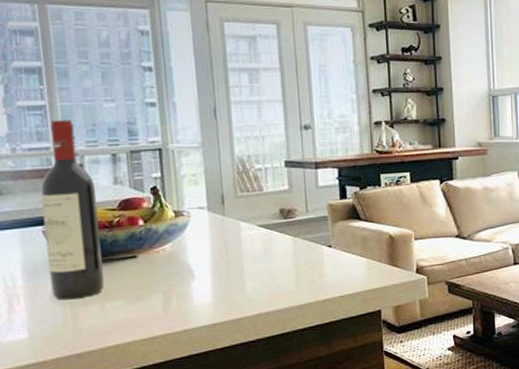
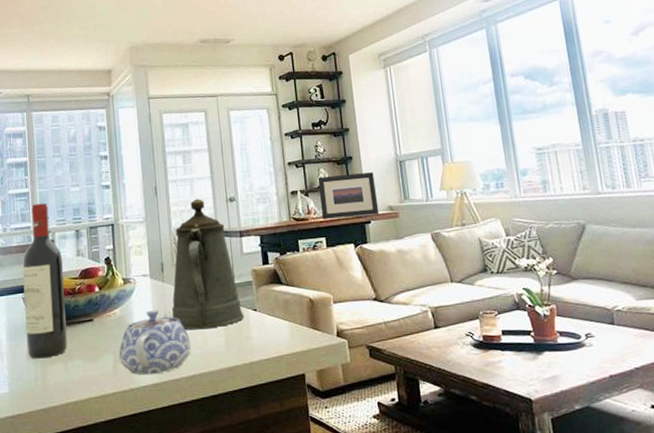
teapot: none [169,246,257,316] -> present [118,310,192,376]
coffee pot: none [233,124,317,267] -> present [171,199,244,330]
picture frame: none [404,106,468,153] -> present [317,172,380,219]

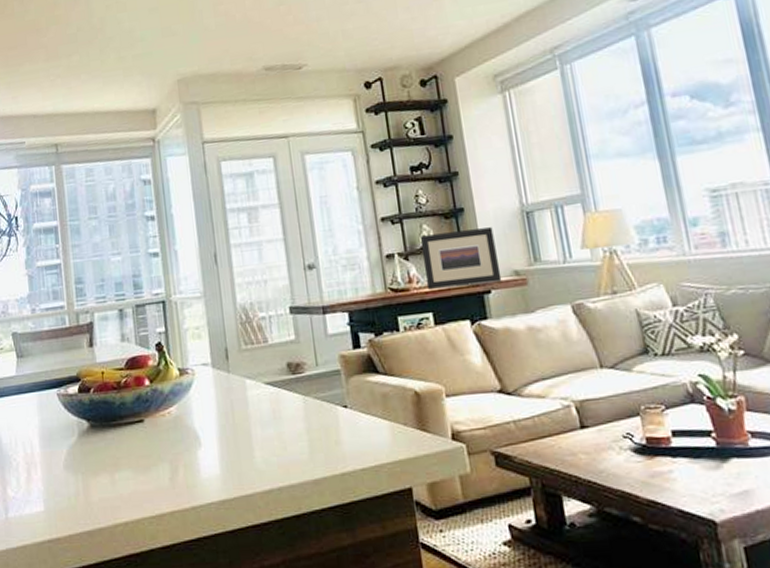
wine bottle: present [22,203,67,359] -> none [55,276,114,470]
teapot: present [118,310,192,376] -> none [176,407,267,490]
coffee pot: present [171,199,244,330] -> none [240,267,331,433]

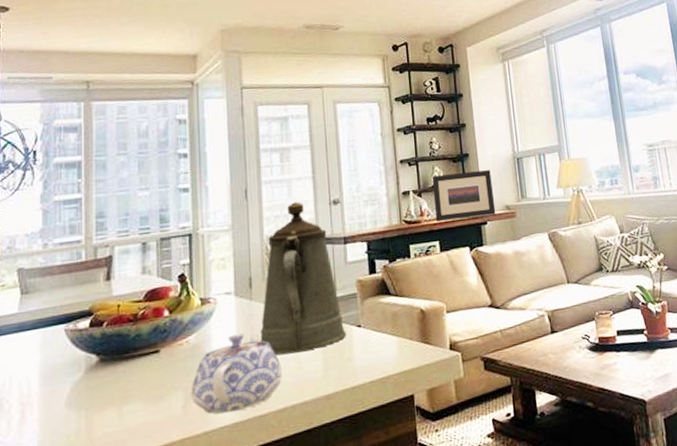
teapot: none [176,407,267,490] -> present [190,333,283,415]
coffee pot: none [240,267,331,433] -> present [260,202,346,355]

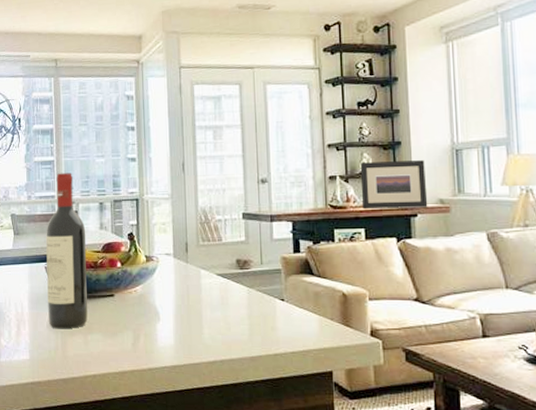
wine bottle: none [67,211,124,406] -> present [46,173,88,329]
teapot: present [190,333,283,415] -> none [138,291,214,357]
coffee pot: present [260,202,346,355] -> none [194,178,270,315]

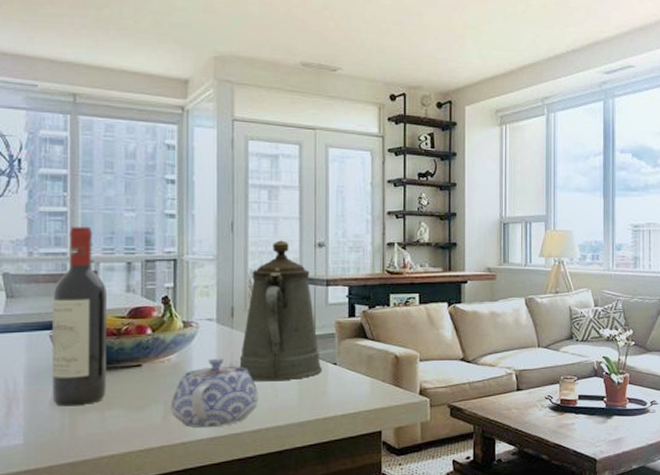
teapot: none [138,291,214,357] -> present [170,358,259,429]
coffee pot: none [194,178,270,315] -> present [239,240,322,382]
picture frame: present [360,160,428,209] -> none [417,231,477,275]

